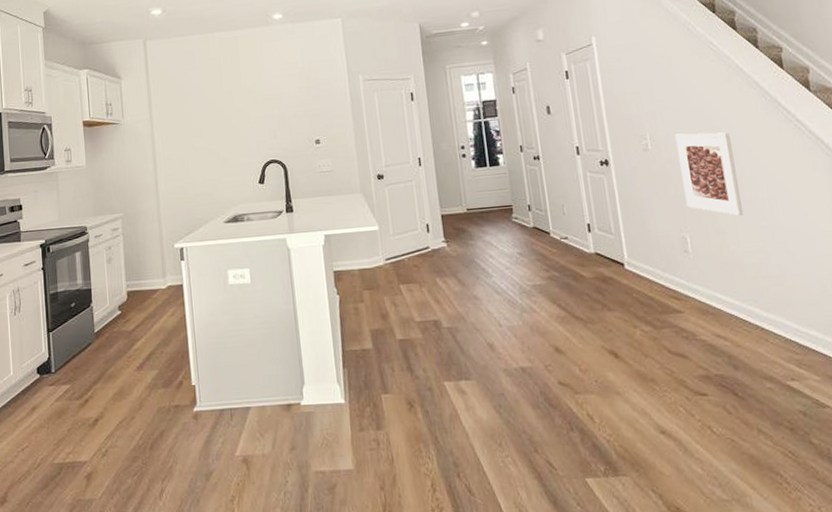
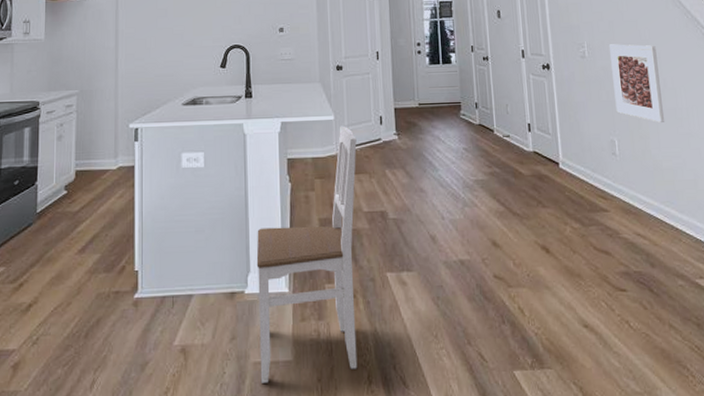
chair: none [308,235,420,491] -> present [256,126,358,383]

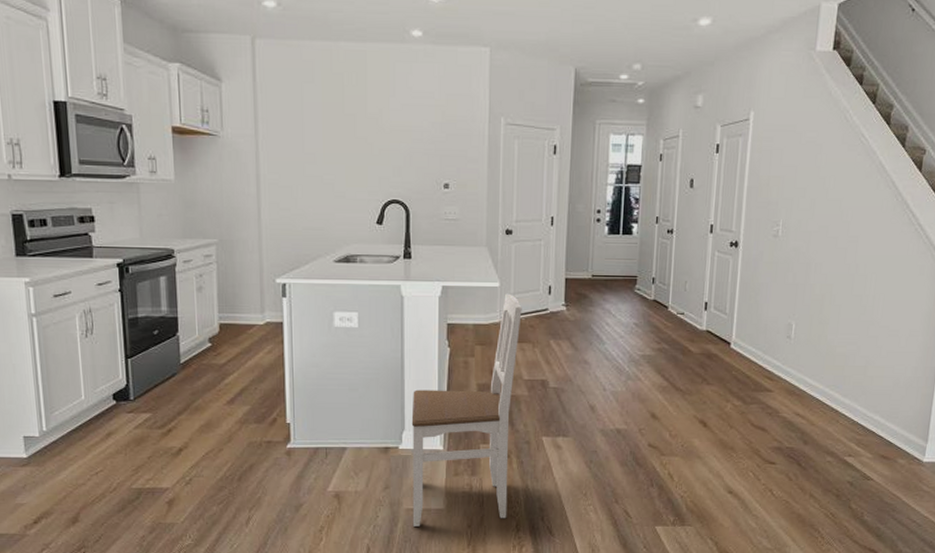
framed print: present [609,44,664,122] -> none [800,224,856,309]

